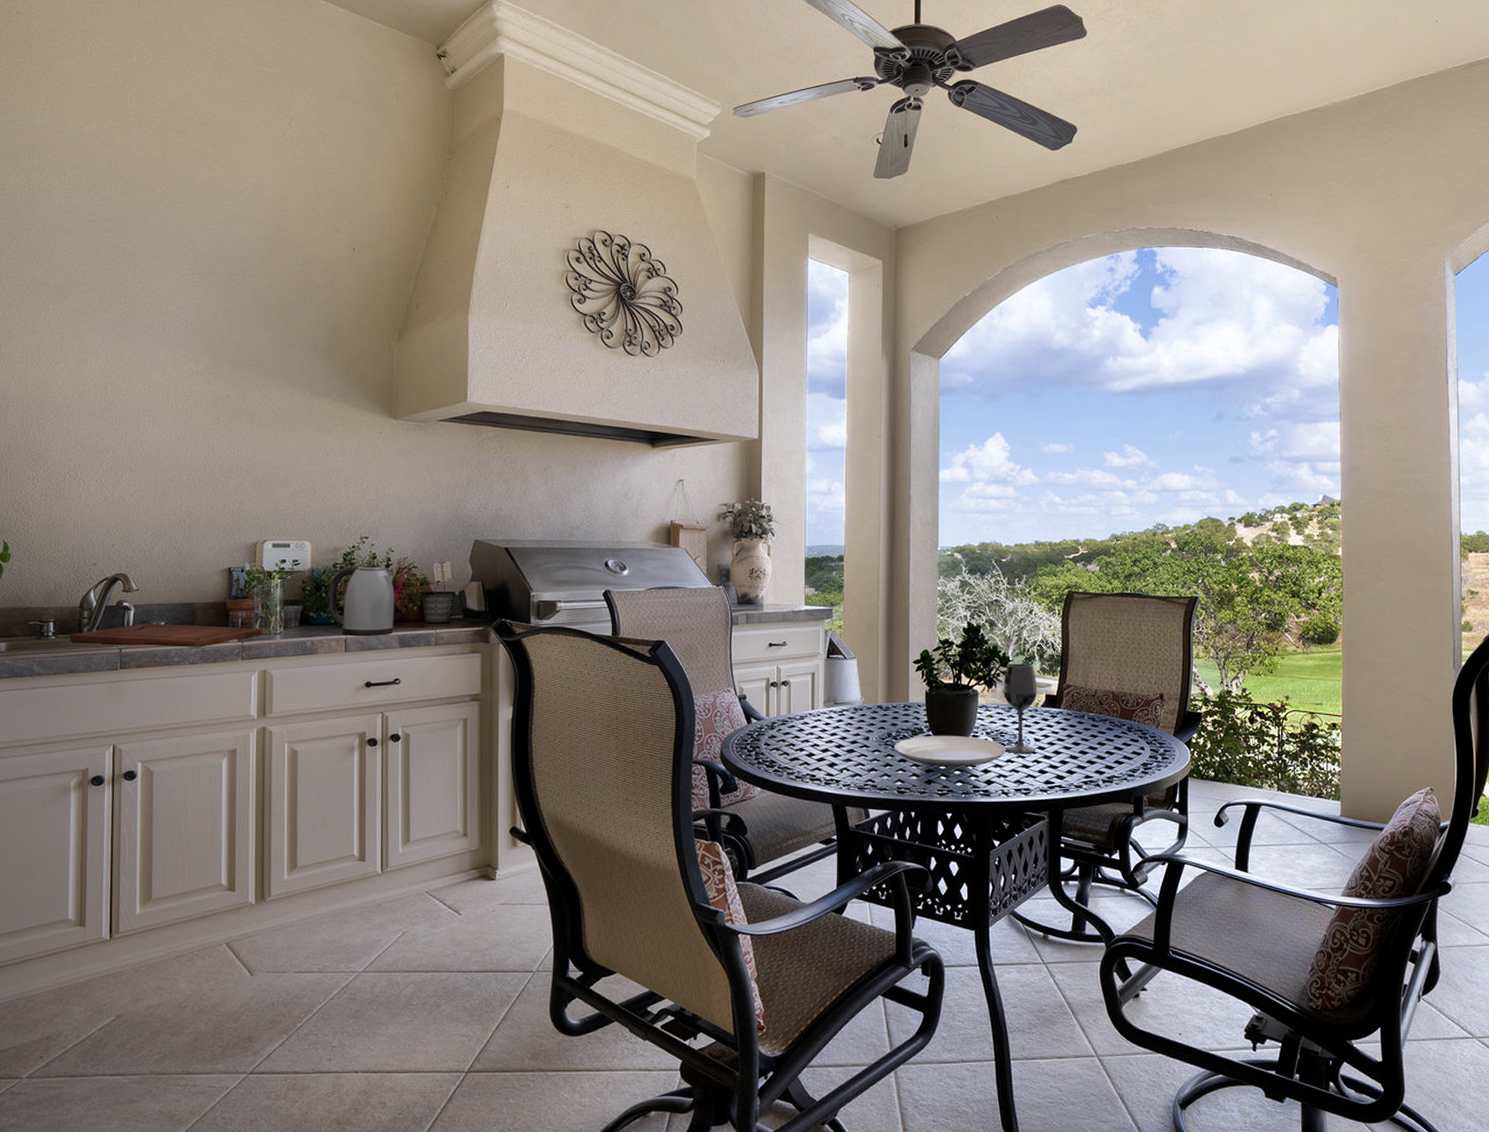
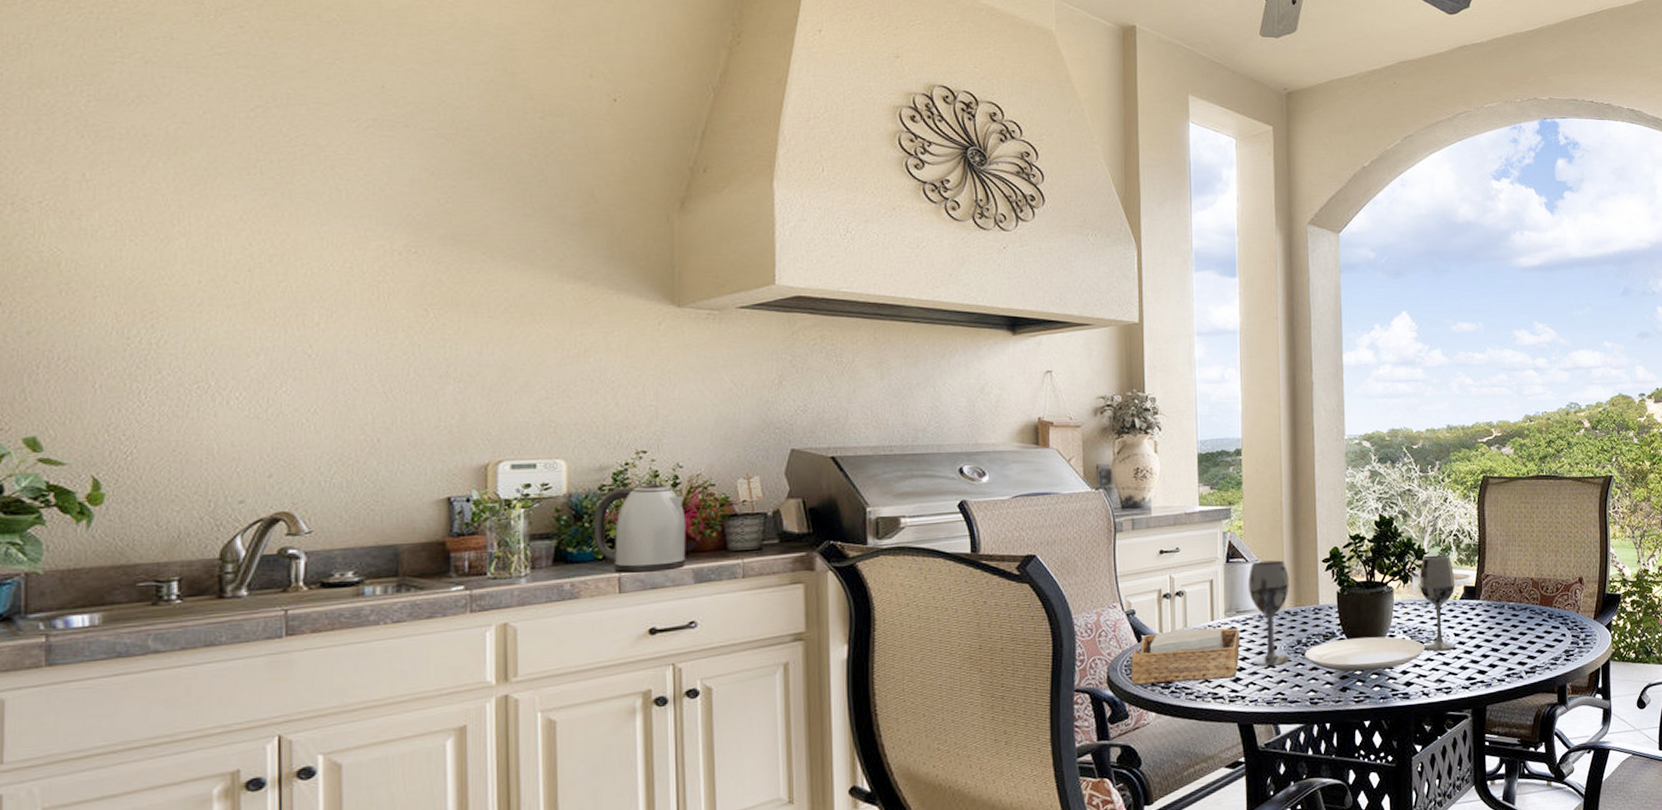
cutting board: present [69,623,262,648] -> none [204,571,499,606]
napkin holder: none [740,715,836,763] -> present [1130,627,1240,686]
wine glass: none [845,658,883,755] -> present [1247,560,1290,666]

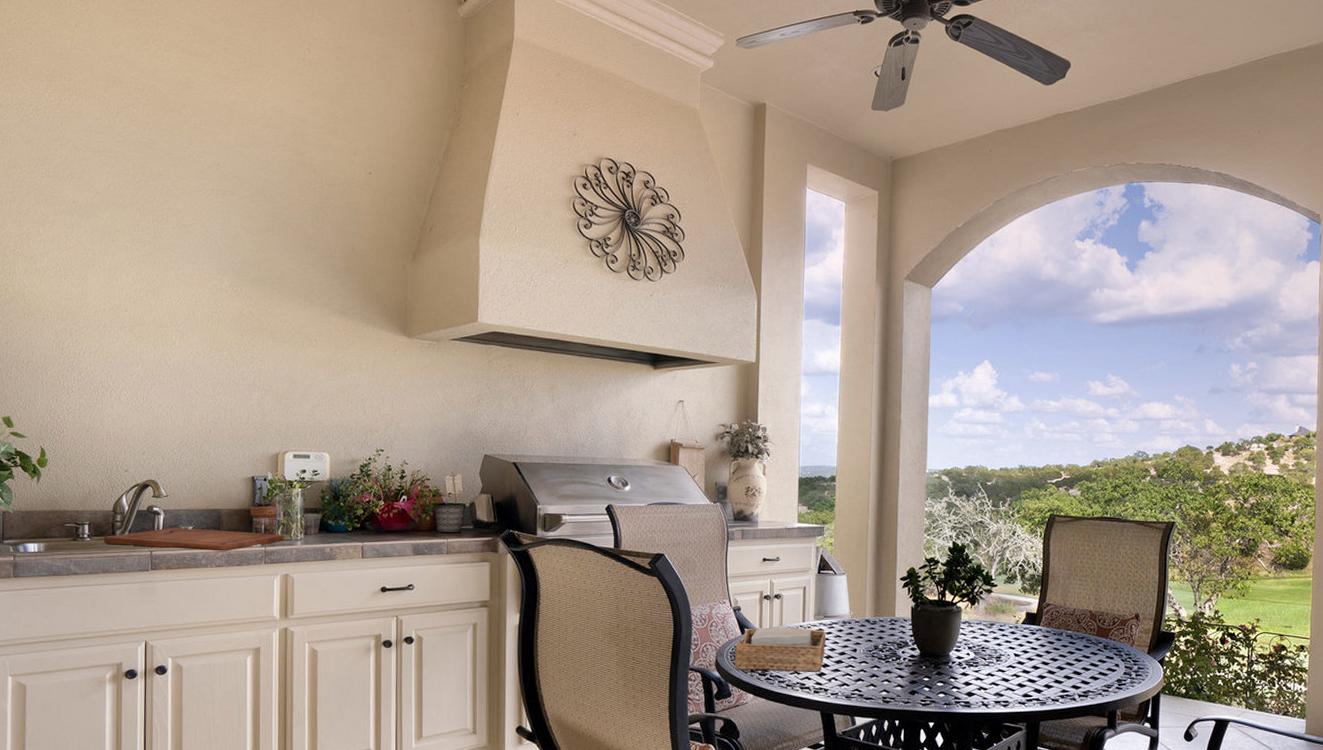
cutting board: none [204,571,499,606] -> present [103,527,284,552]
kettle: present [593,483,686,574] -> none [346,475,409,545]
wine glass: present [1247,560,1290,666] -> none [835,574,871,666]
plate: present [1304,636,1424,672] -> none [880,648,987,679]
wine glass: present [1419,554,1456,652] -> none [985,582,1018,669]

